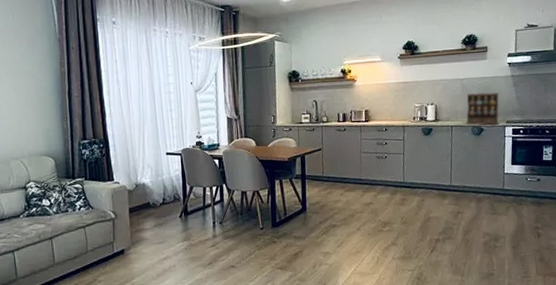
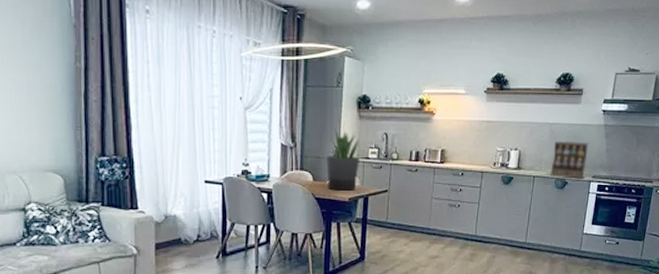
planter: none [266,99,295,153] -> present [326,127,361,191]

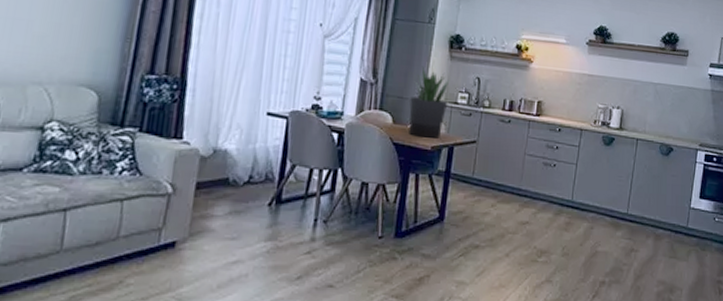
spice rack: present [550,140,589,179] -> none [655,102,695,146]

